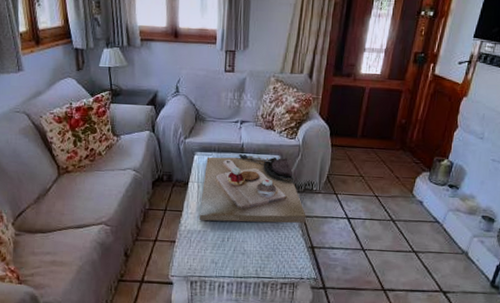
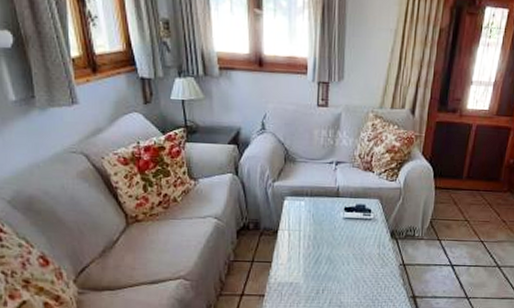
decorative tray: present [200,153,306,223] -> none [291,197,408,273]

